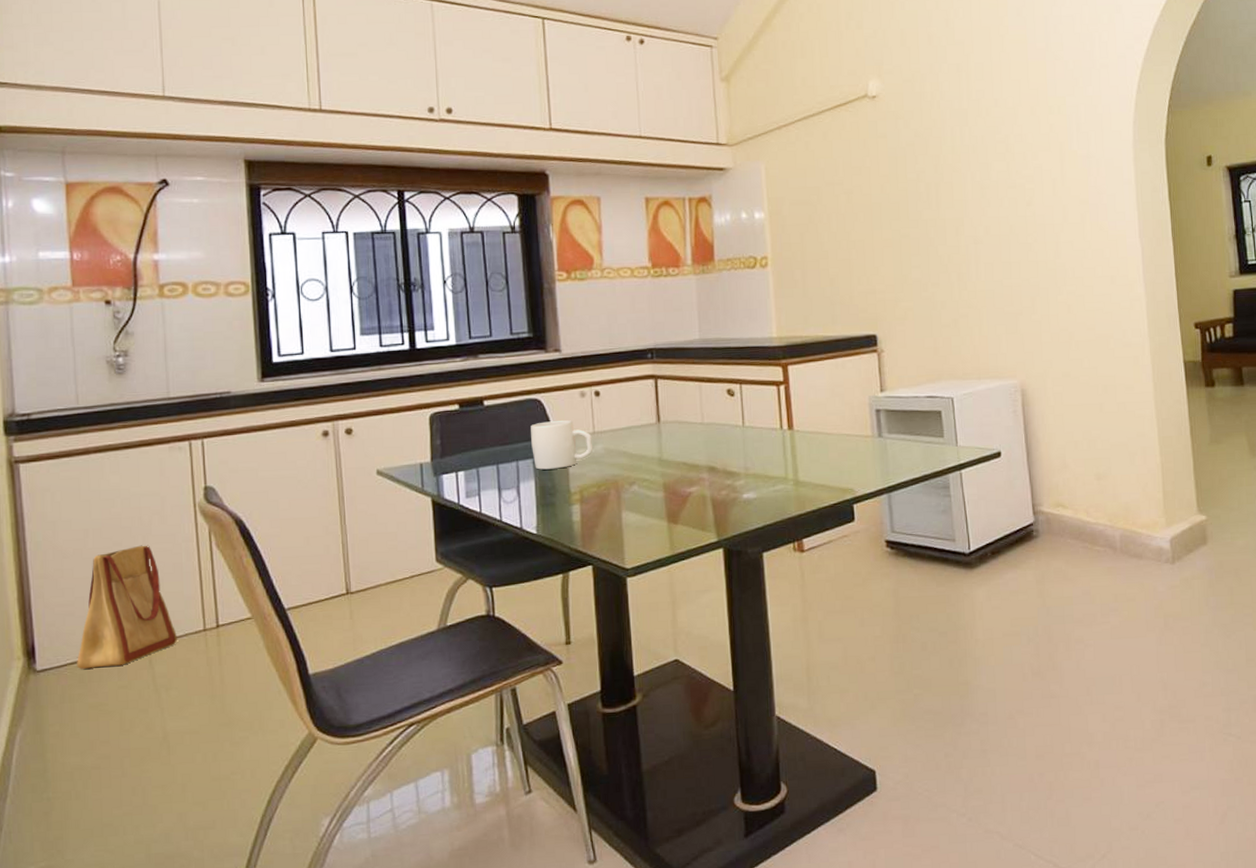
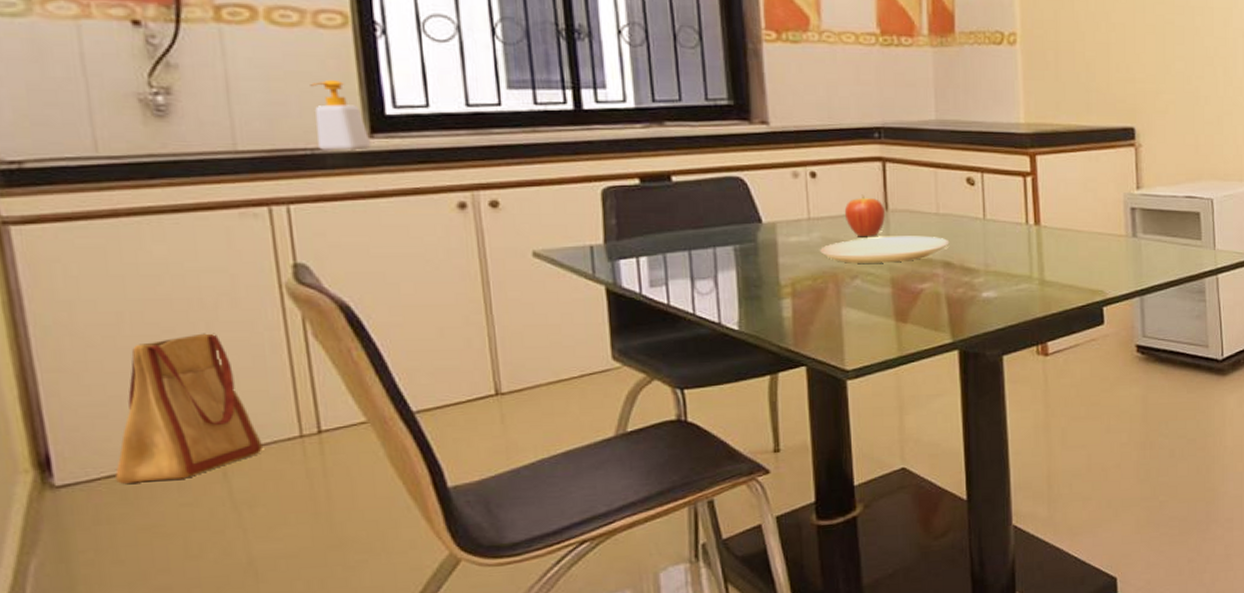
soap bottle: none [221,336,262,394] -> present [310,79,372,151]
mug: present [531,420,593,470] -> none [731,203,808,258]
plate: none [603,444,713,471] -> present [820,236,950,263]
fruit: none [623,409,659,446] -> present [844,194,886,236]

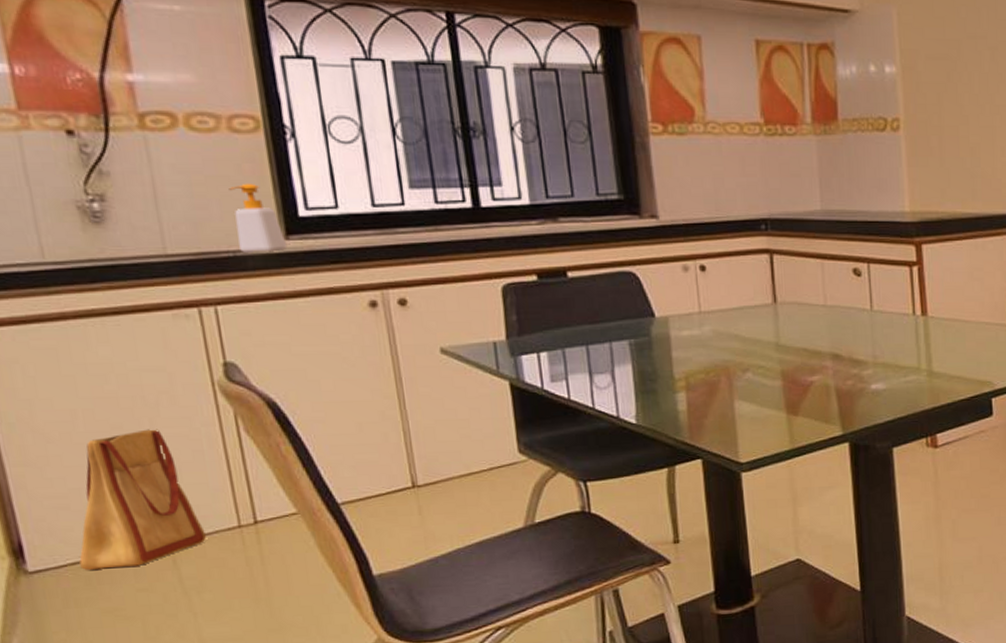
plate: present [820,236,950,263] -> none [712,328,838,357]
fruit: present [844,194,886,236] -> none [734,287,775,329]

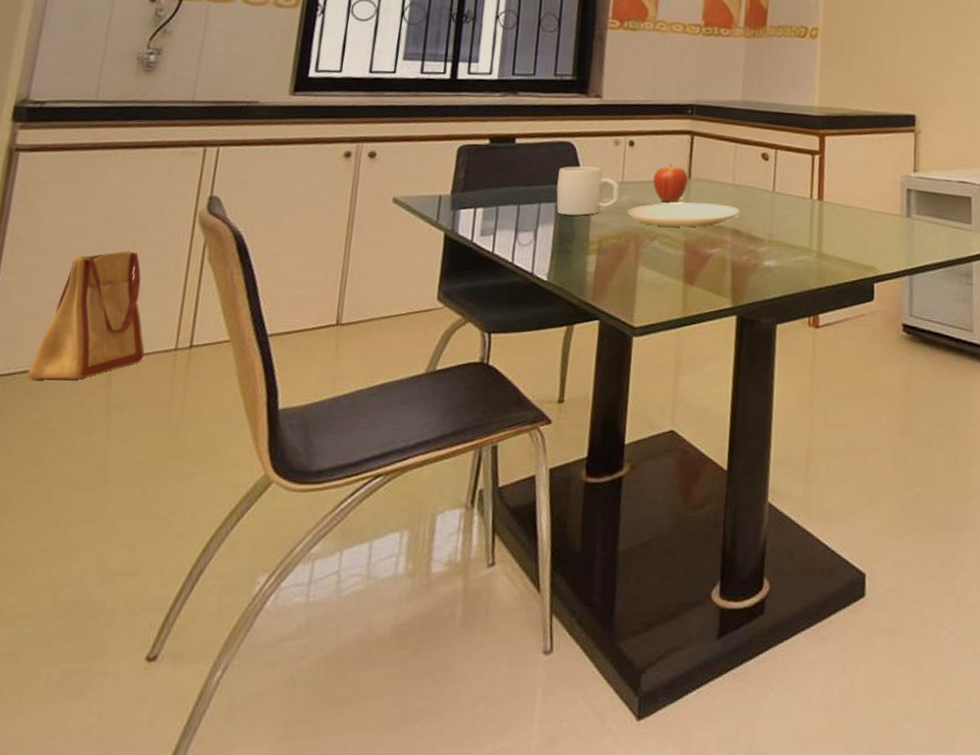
soap bottle: present [228,183,288,252] -> none [253,47,292,105]
mug: none [625,297,700,353] -> present [556,166,620,216]
plate: none [712,328,838,357] -> present [627,202,741,228]
fruit: none [734,287,775,329] -> present [652,163,689,202]

